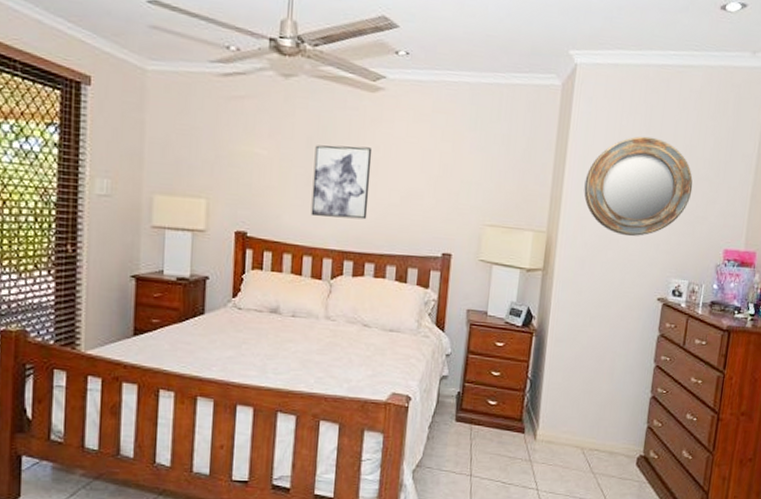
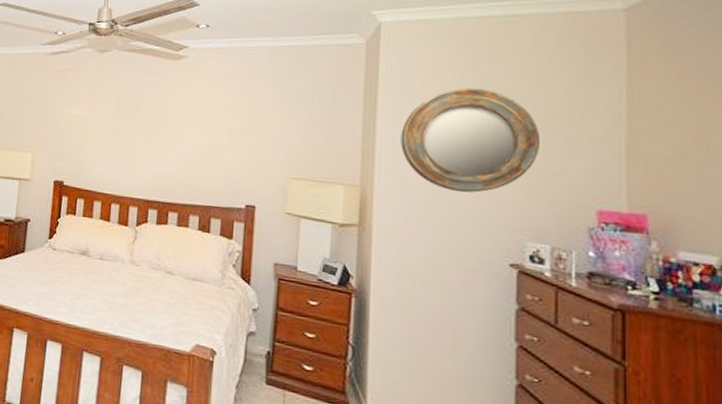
wall art: present [311,145,373,220] -> none [119,106,176,172]

